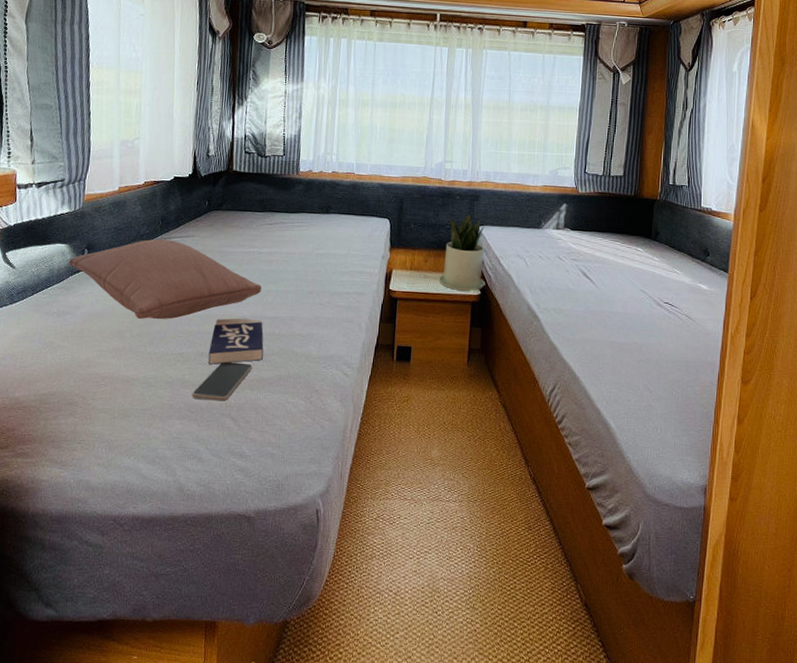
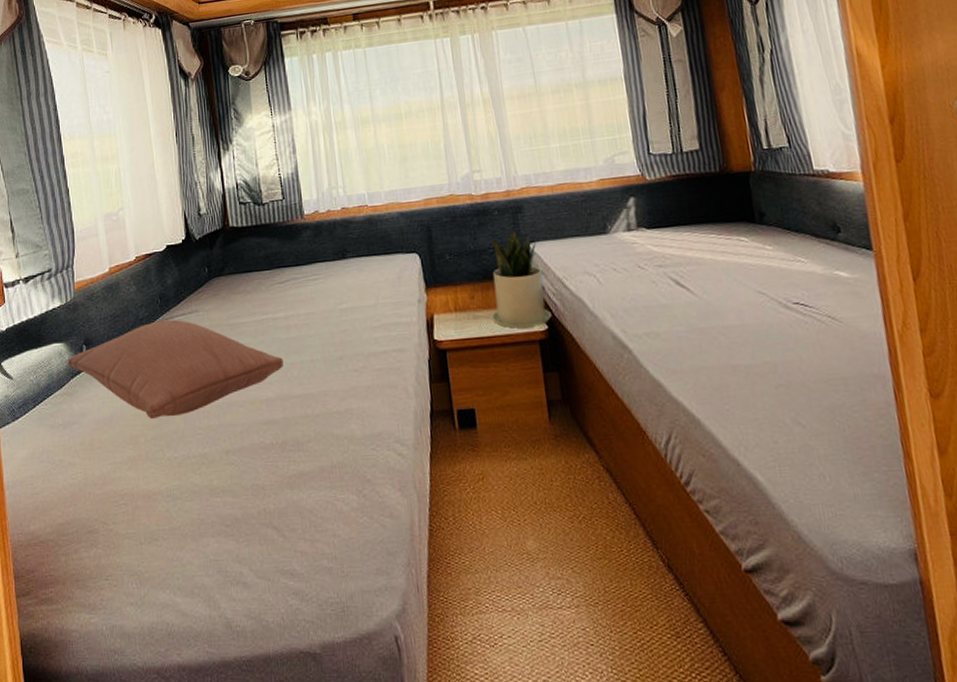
mobile phone: present [192,361,253,401] -> none [223,456,288,509]
book: present [208,318,264,364] -> none [235,400,299,463]

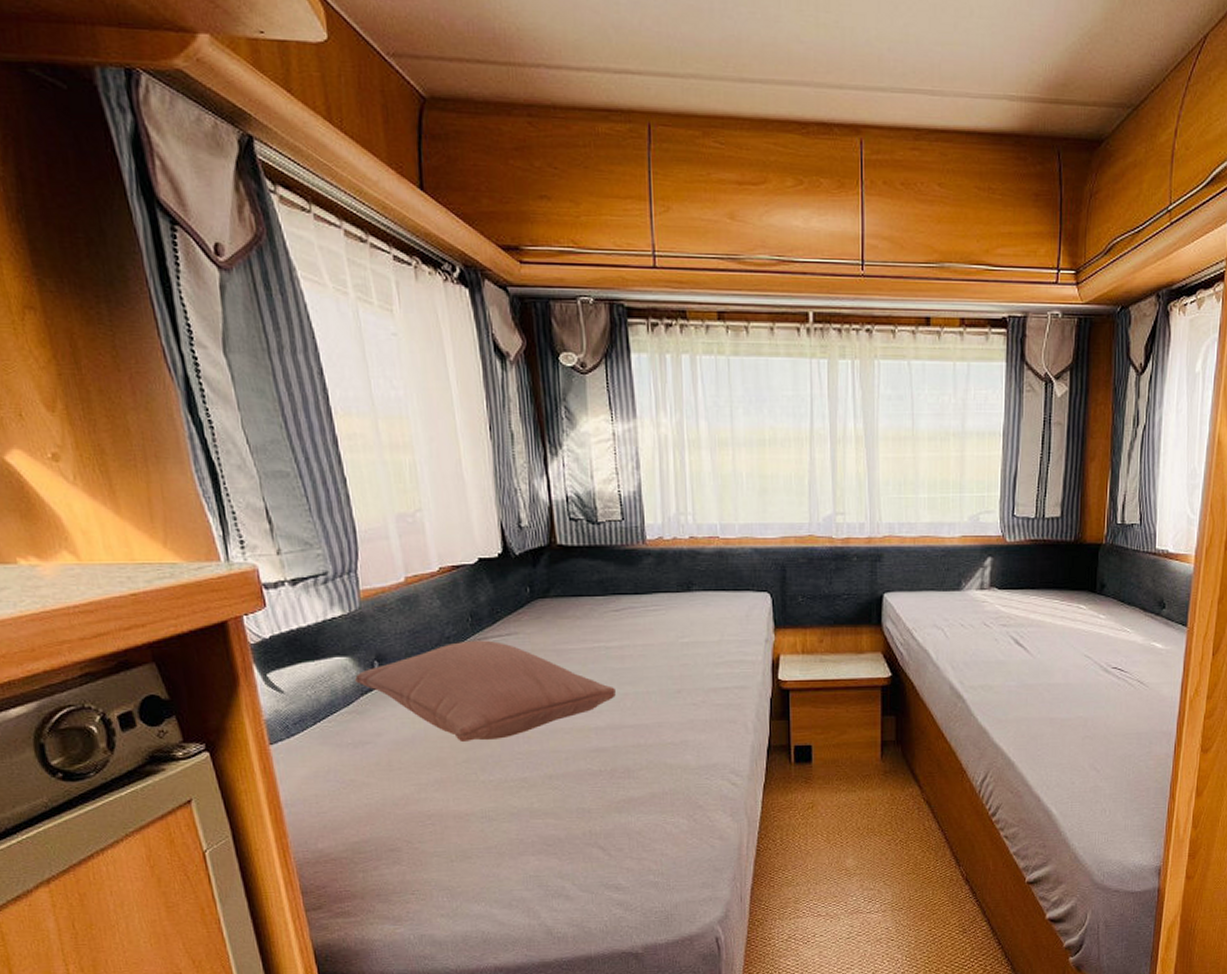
planter: present [491,231,552,329] -> none [838,579,896,674]

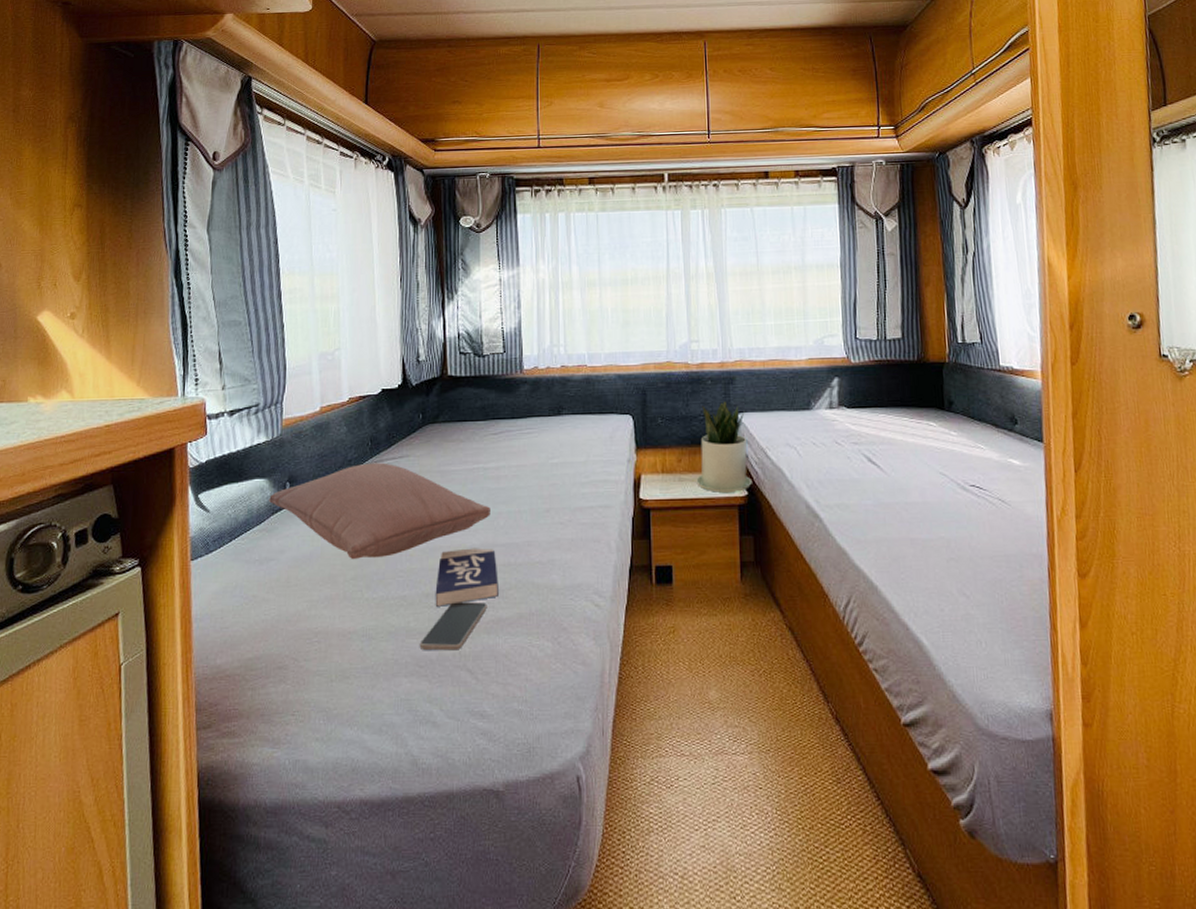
mobile phone: none [545,782,617,830] -> present [419,601,487,651]
book: none [559,729,629,788] -> present [435,548,498,607]
planter: none [838,579,896,674] -> present [696,401,752,492]

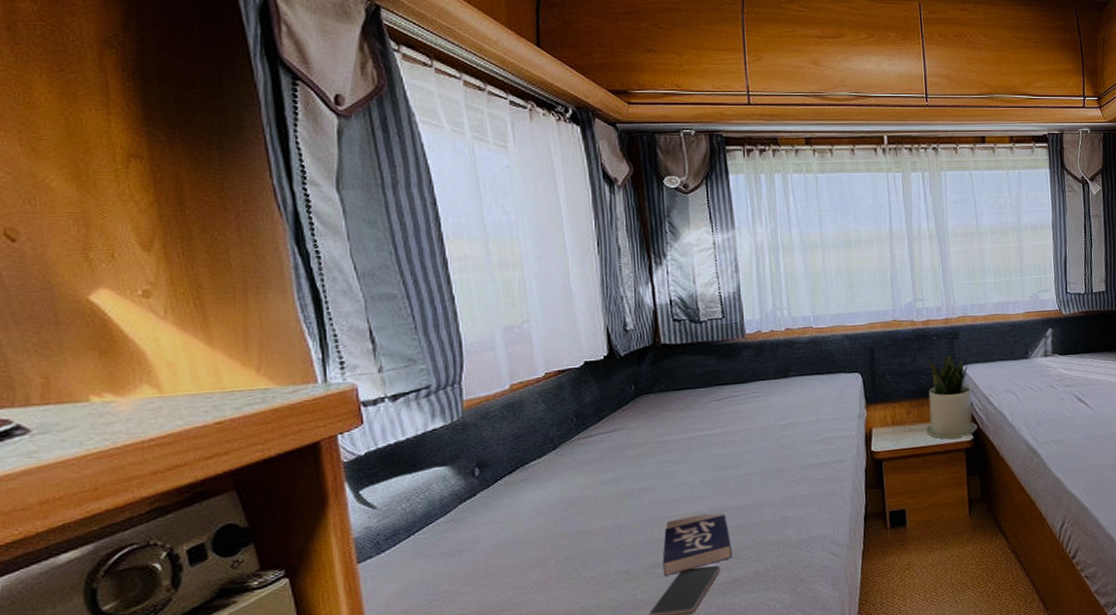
pillow: present [269,462,490,559] -> none [454,438,718,540]

